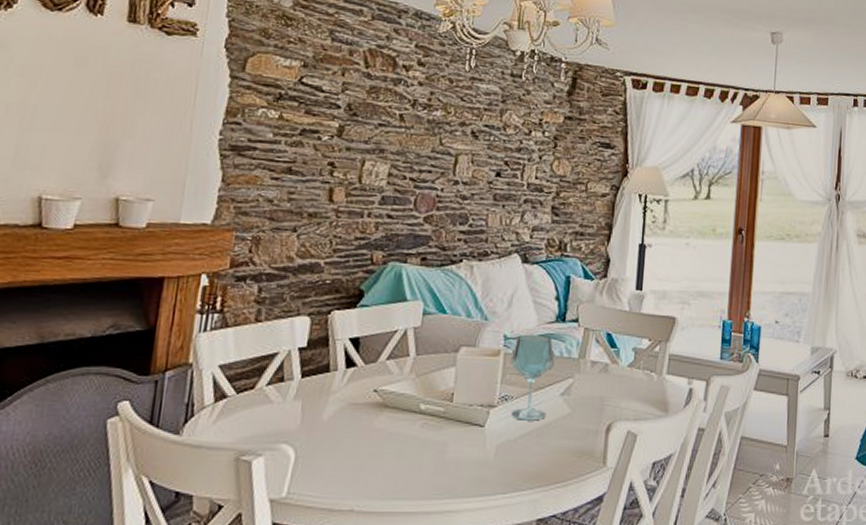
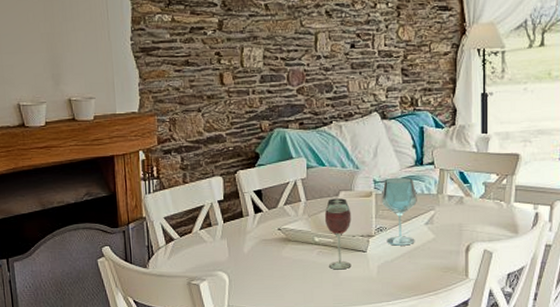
wineglass: none [434,355,472,449] -> present [324,198,352,270]

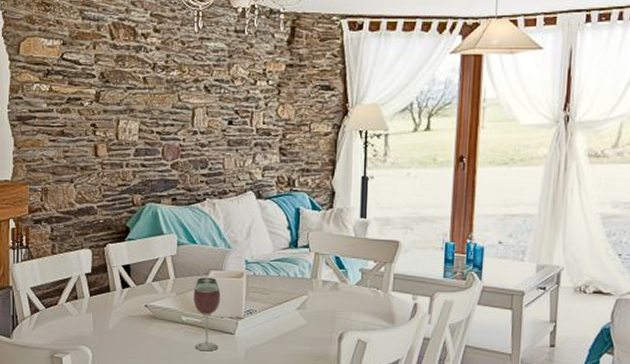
wine glass: present [381,177,417,246] -> none [252,259,290,330]

